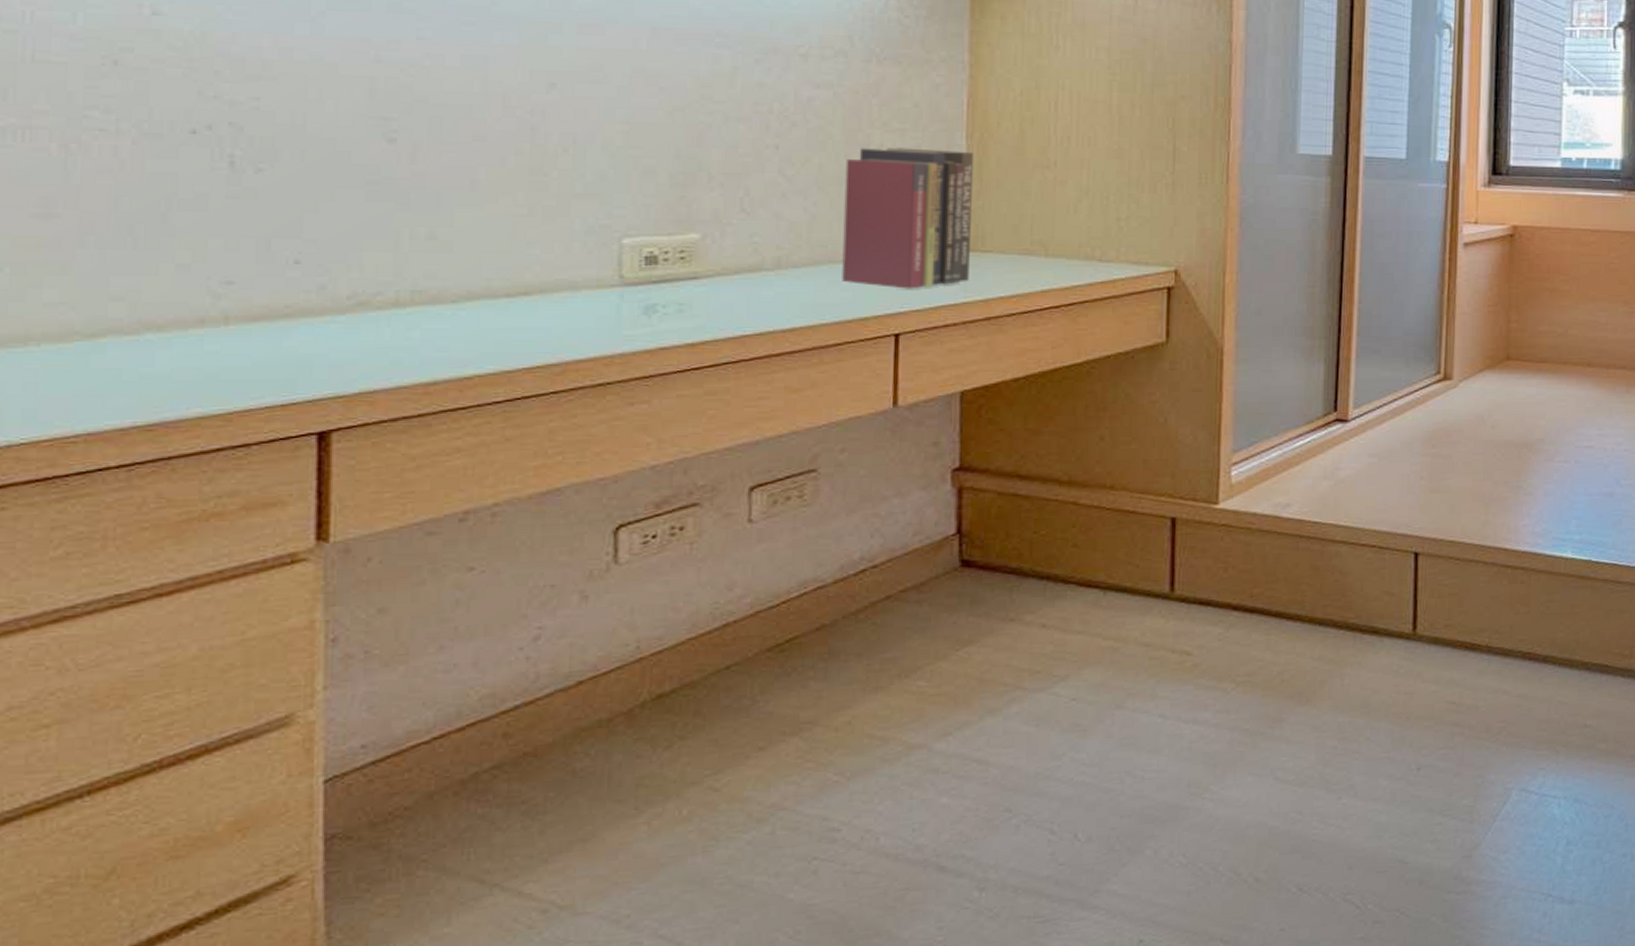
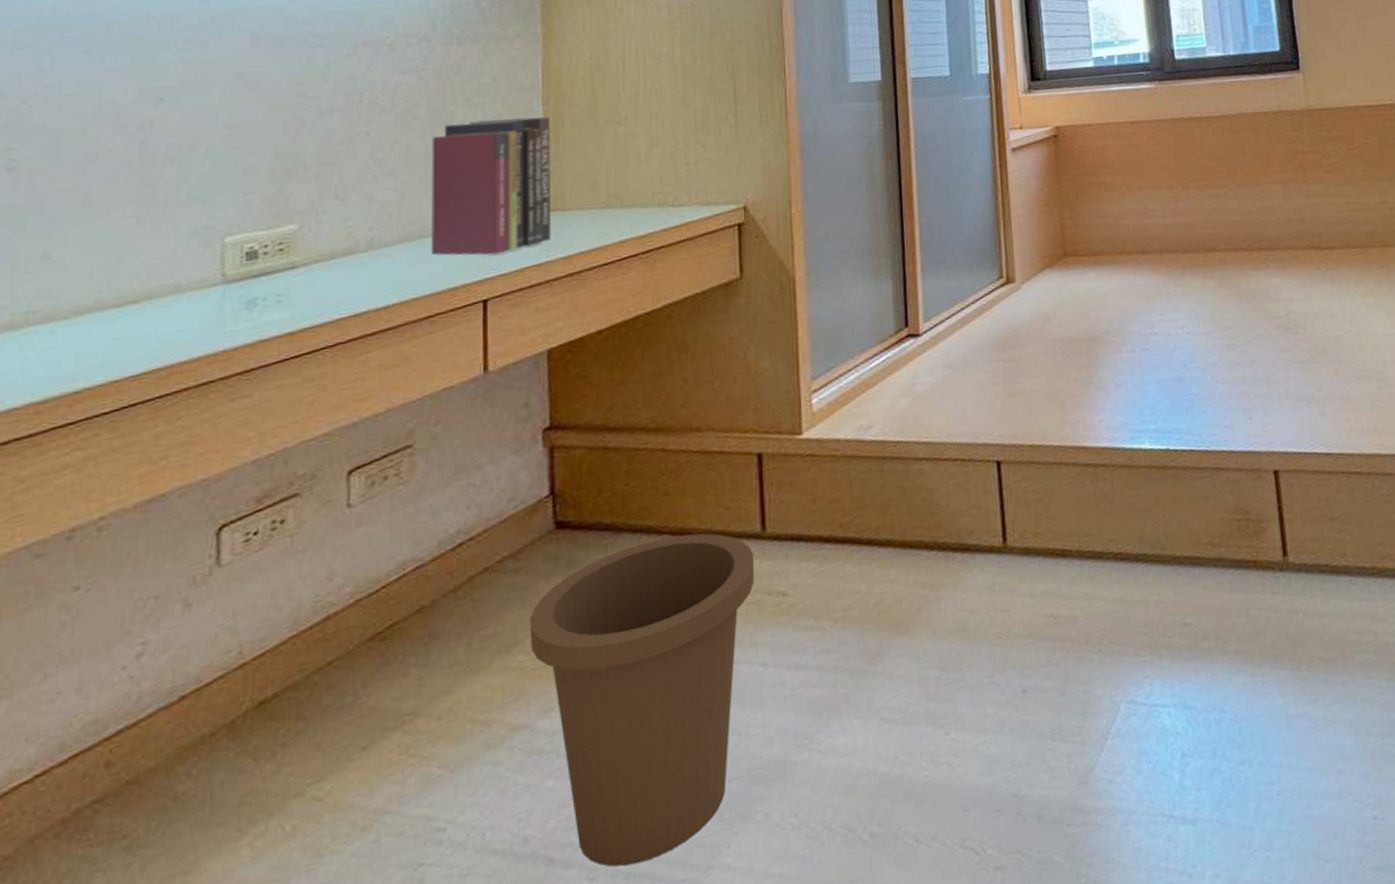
trash can: none [930,586,1161,882] -> present [529,533,755,867]

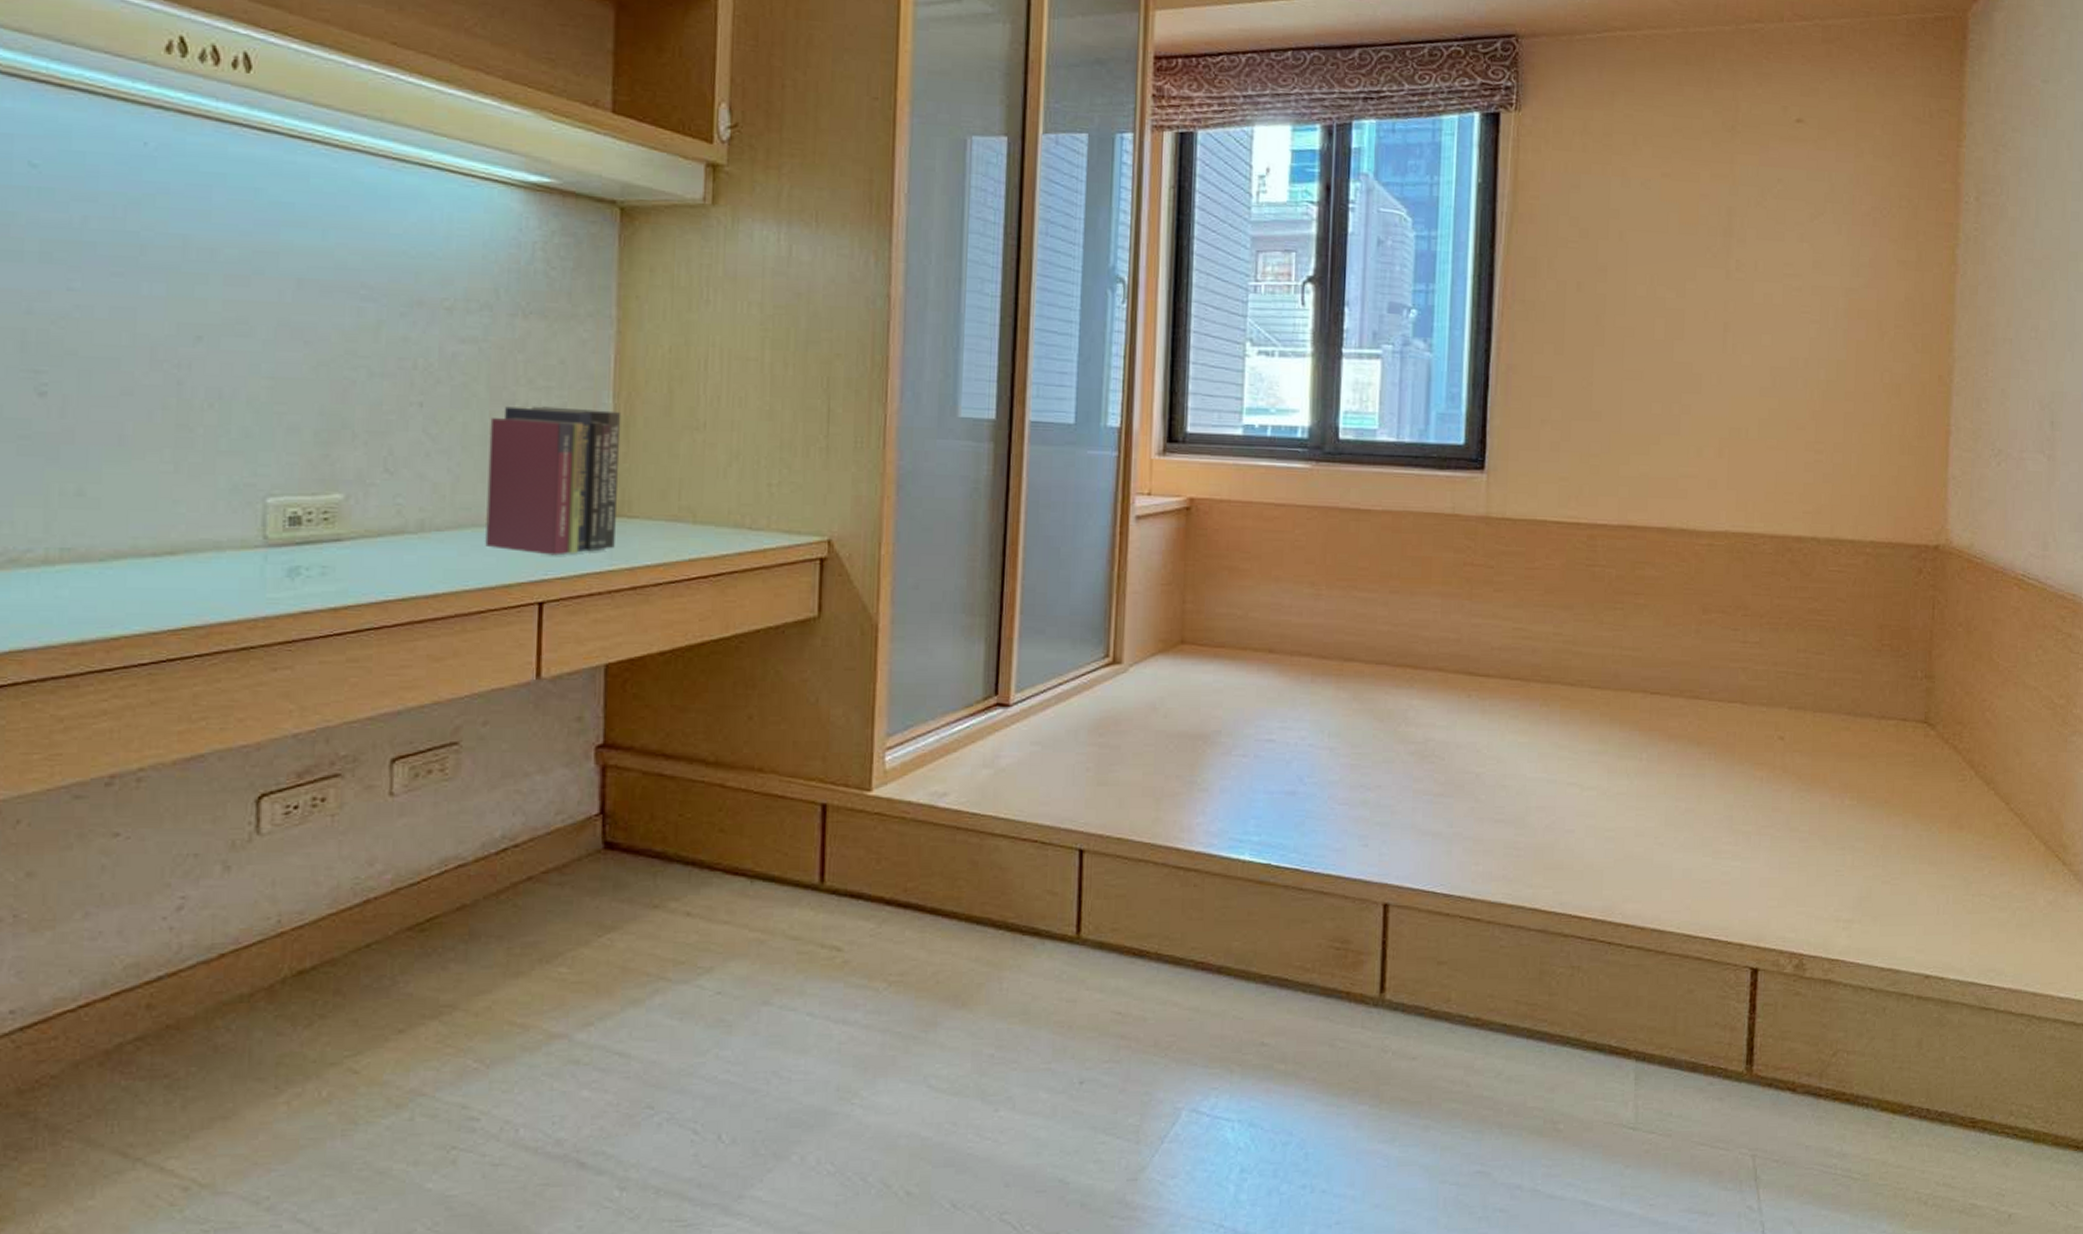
trash can: present [529,533,755,867] -> none [572,874,810,1182]

